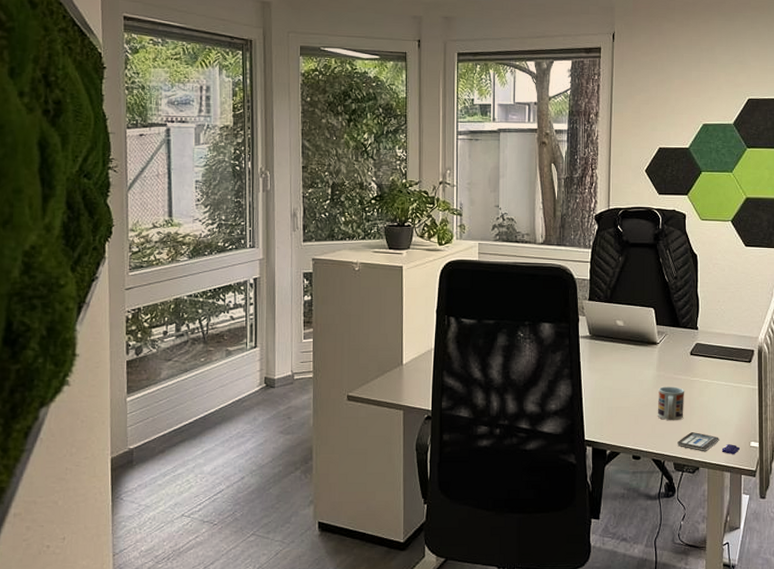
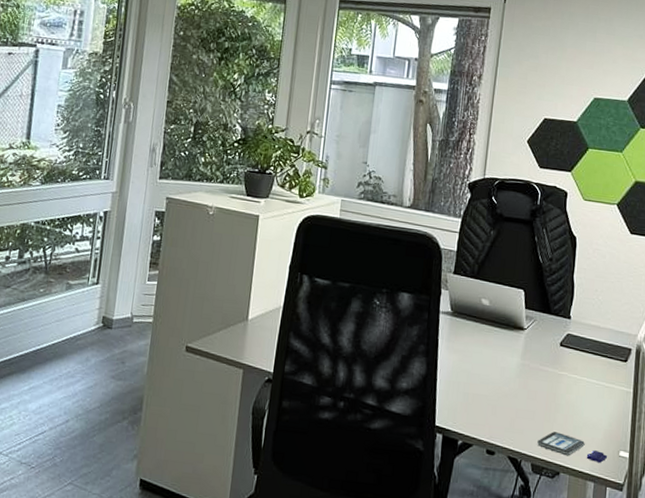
cup: present [657,386,685,421] -> none [517,377,551,417]

